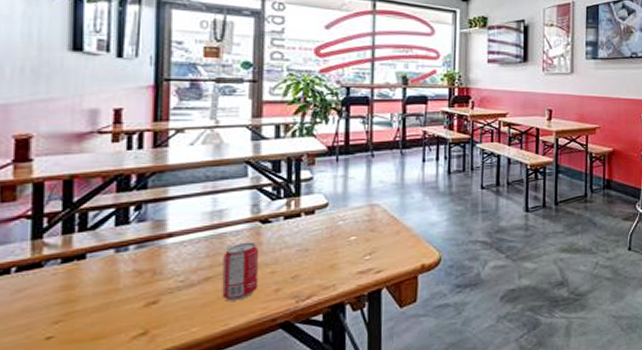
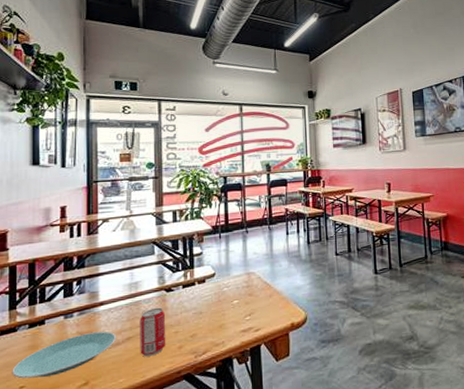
plate: none [34,270,190,327] -> present [12,331,117,379]

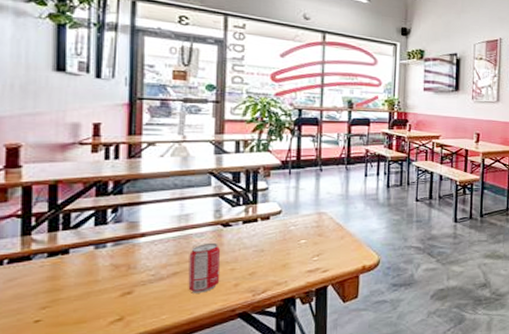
plate: present [12,331,117,379] -> none [24,265,160,312]

